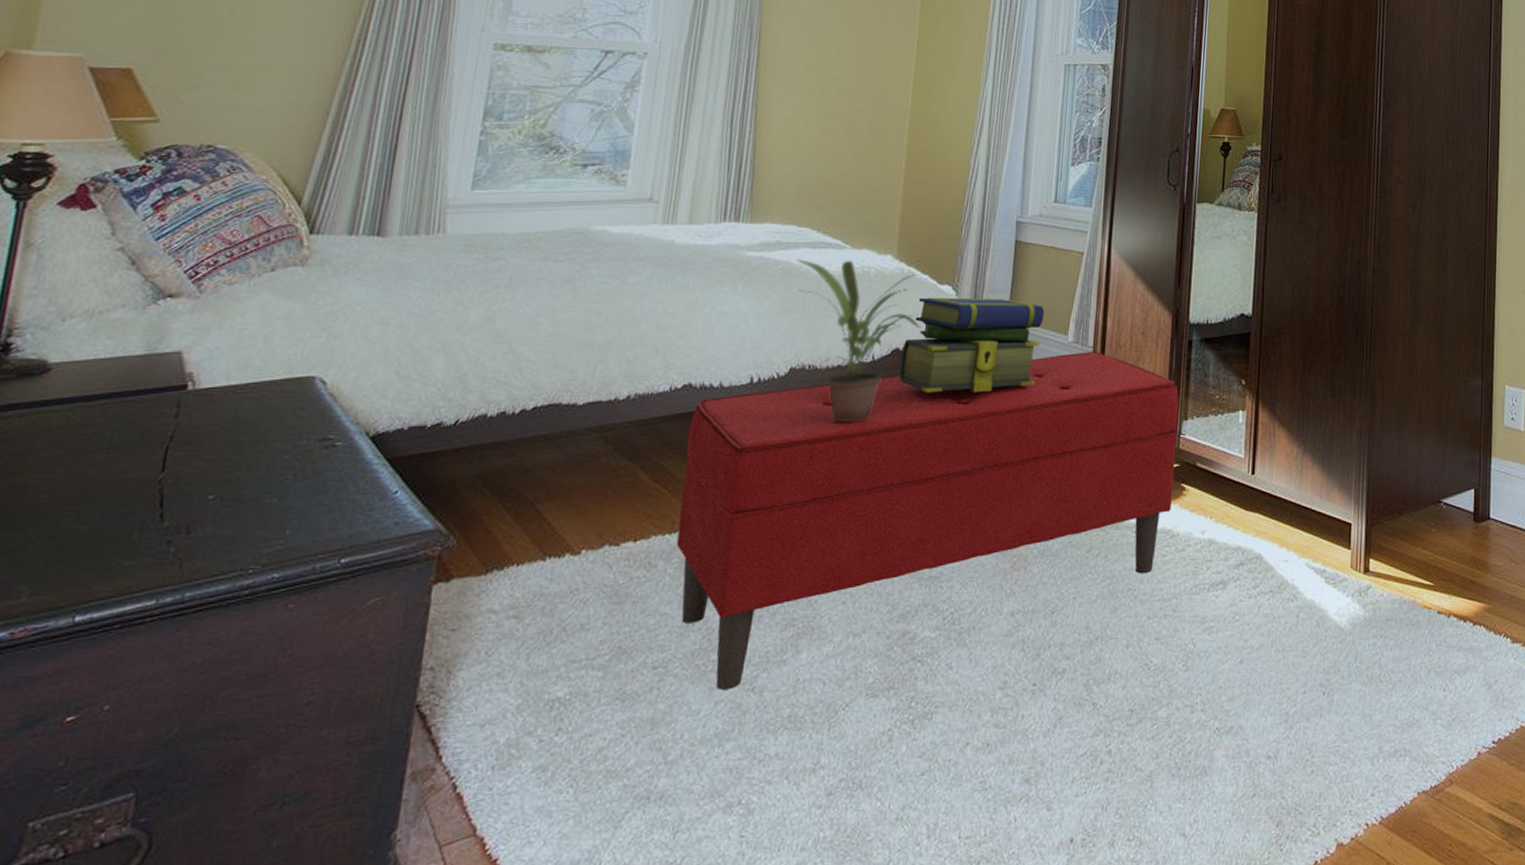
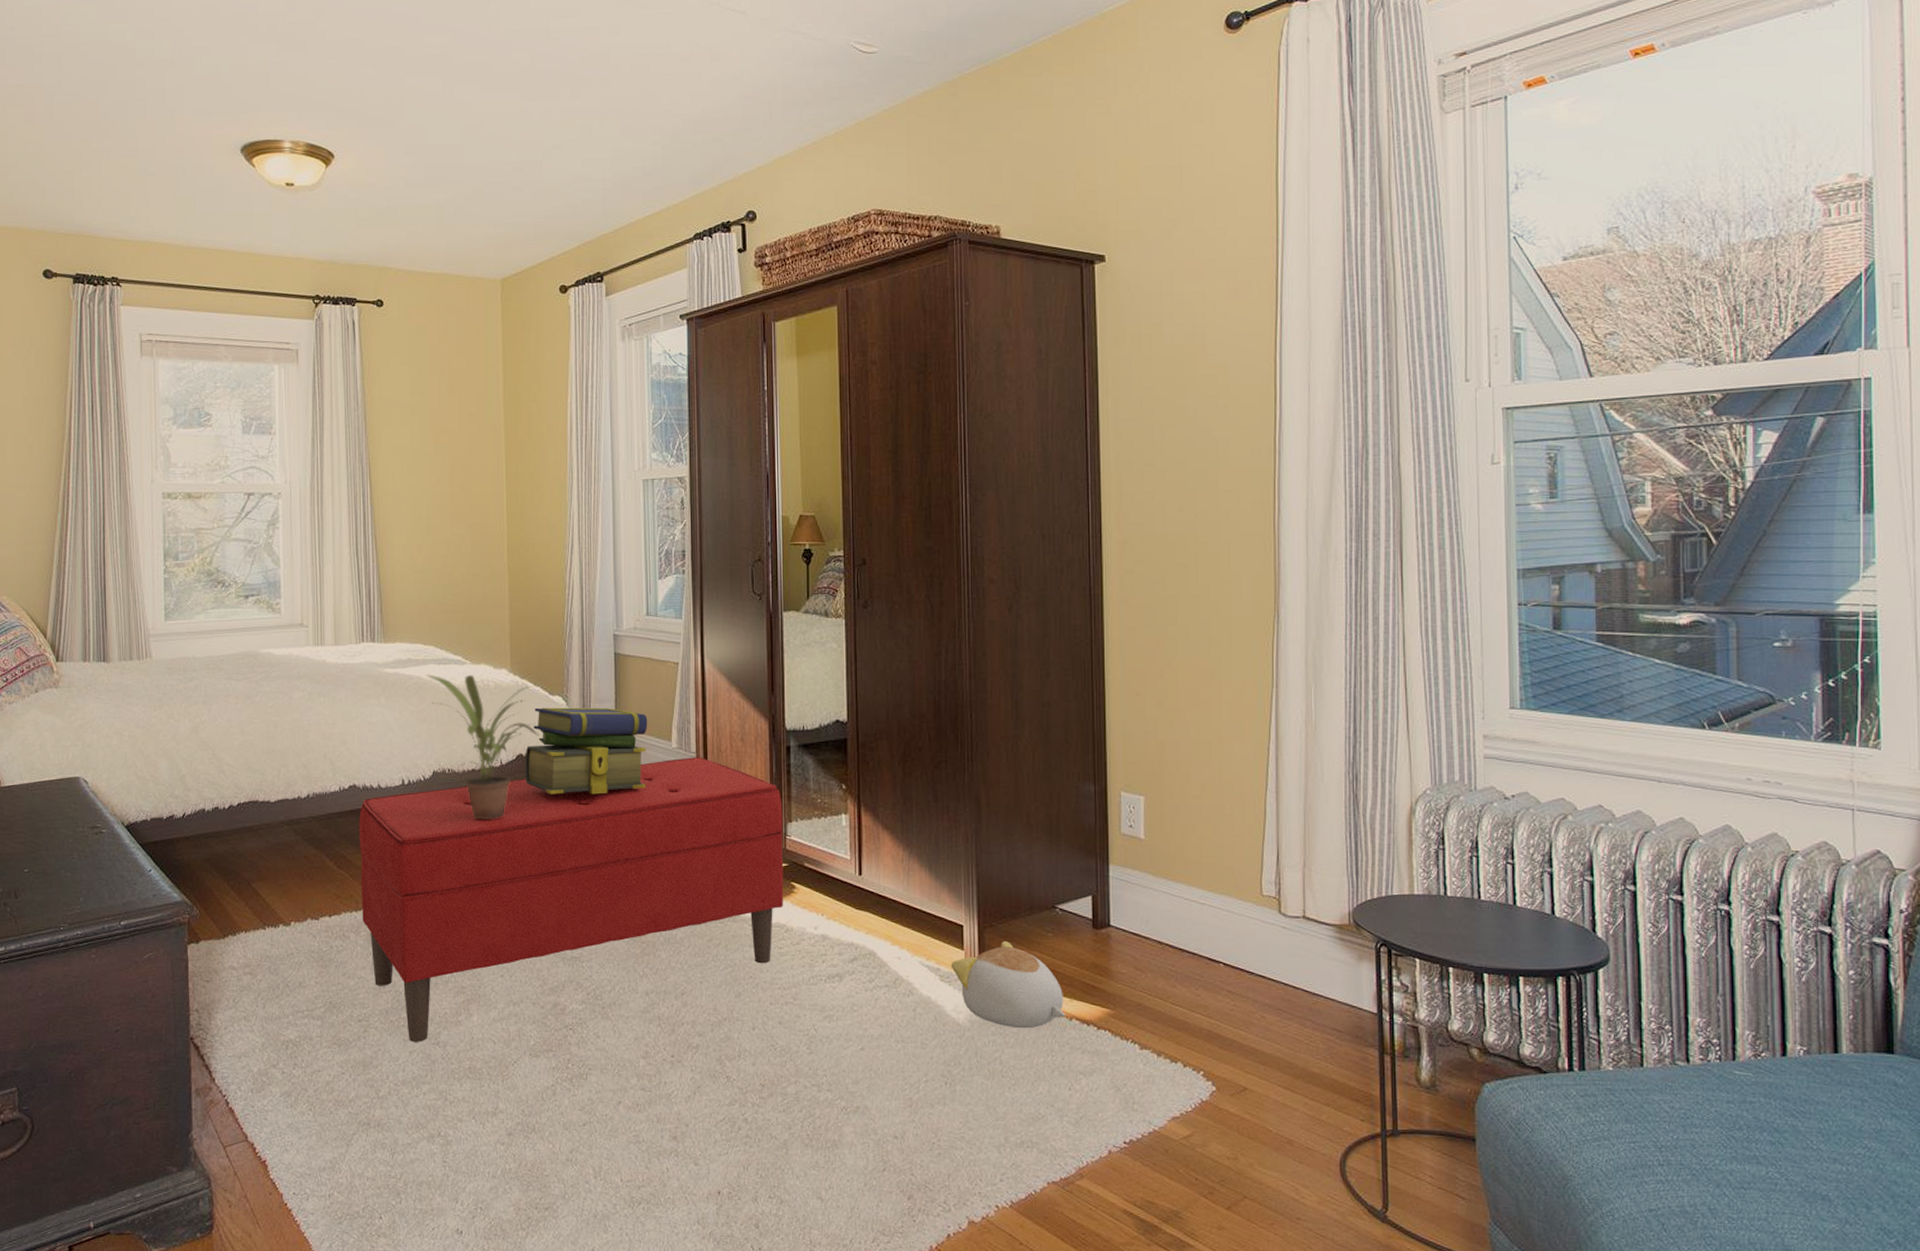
plush toy: none [1336,538,1445,629] -> present [951,941,1066,1029]

